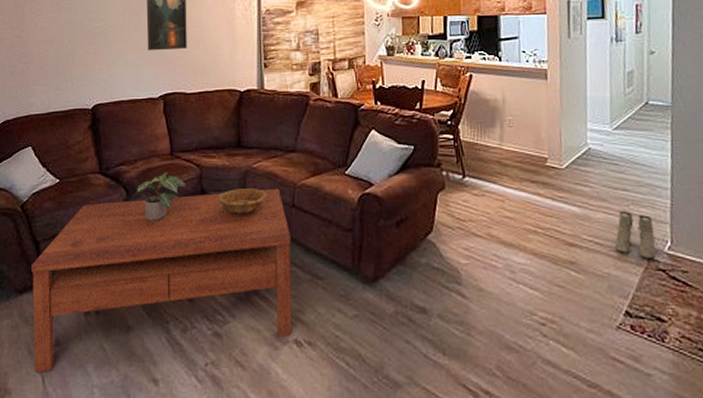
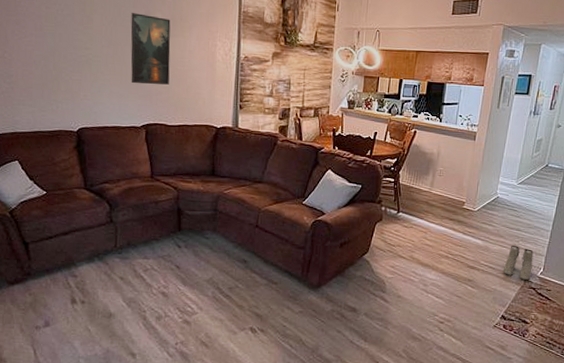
coffee table: present [31,188,292,373] -> none [21,211,254,347]
potted plant: present [136,171,187,222] -> none [118,191,165,233]
decorative bowl: present [217,188,266,215] -> none [191,209,234,231]

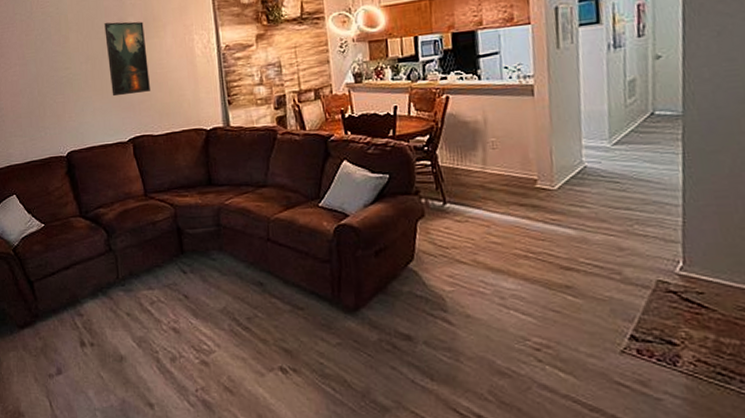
boots: present [504,245,534,281] -> none [617,231,665,282]

